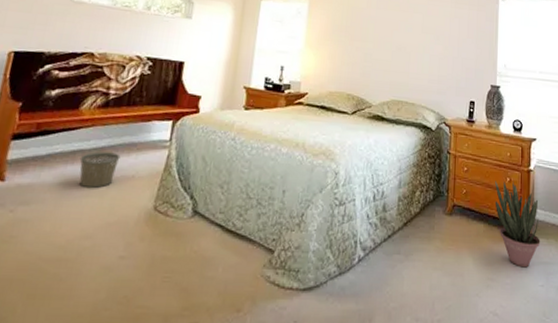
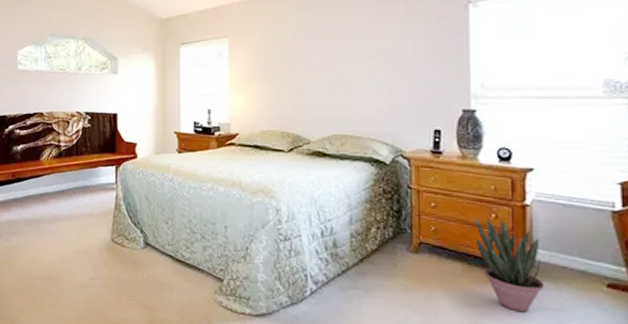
basket: present [79,151,121,188] -> none [47,194,78,223]

